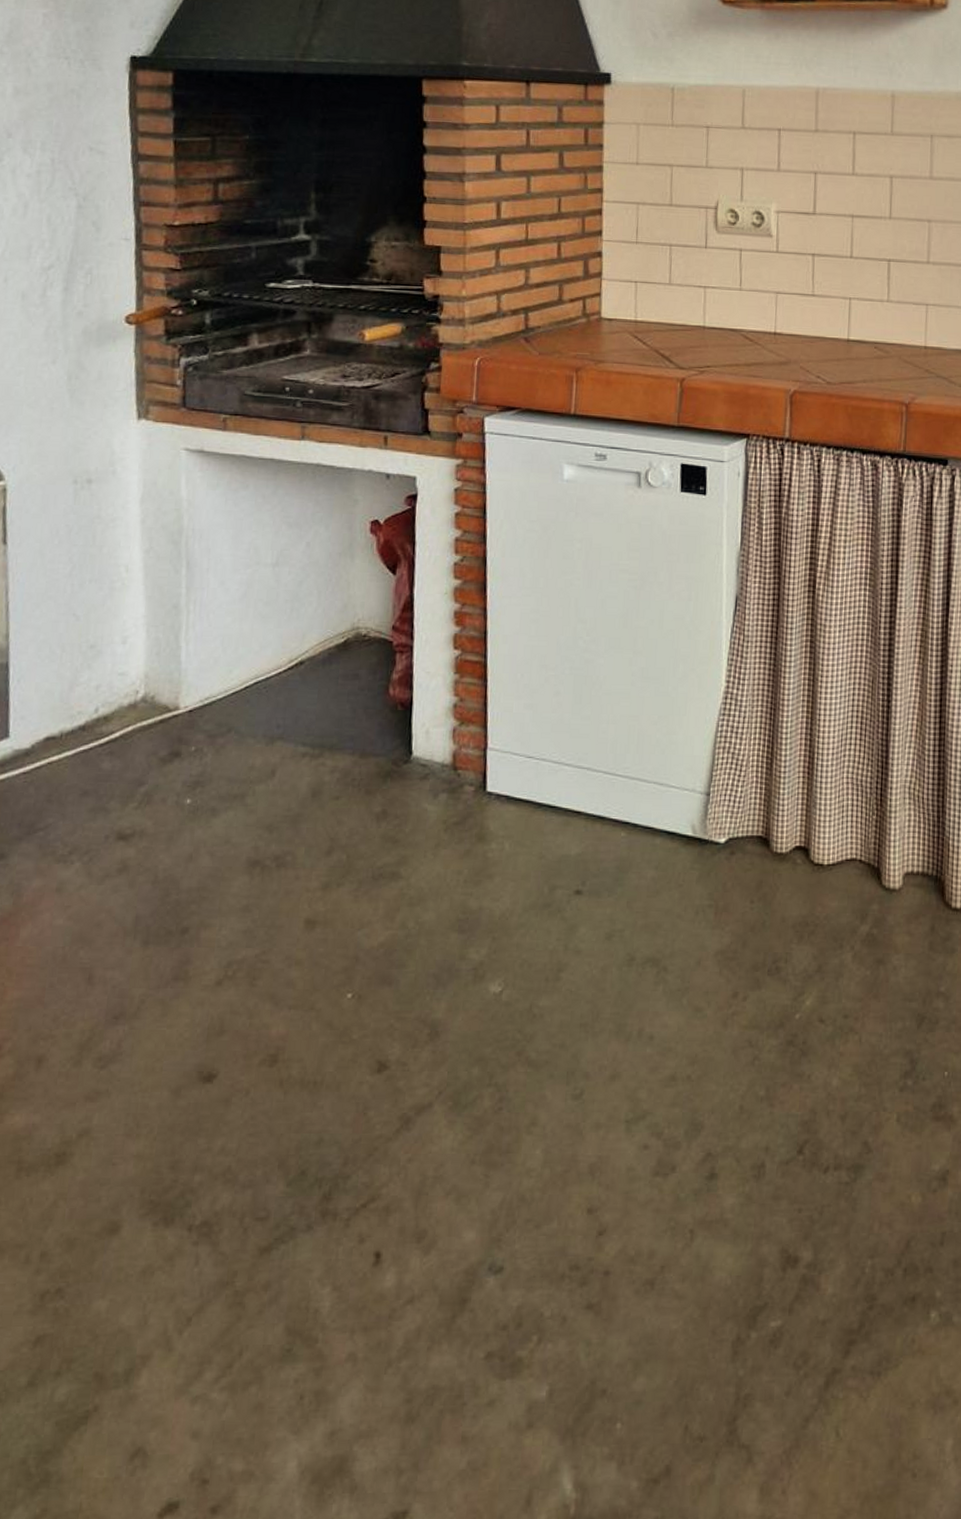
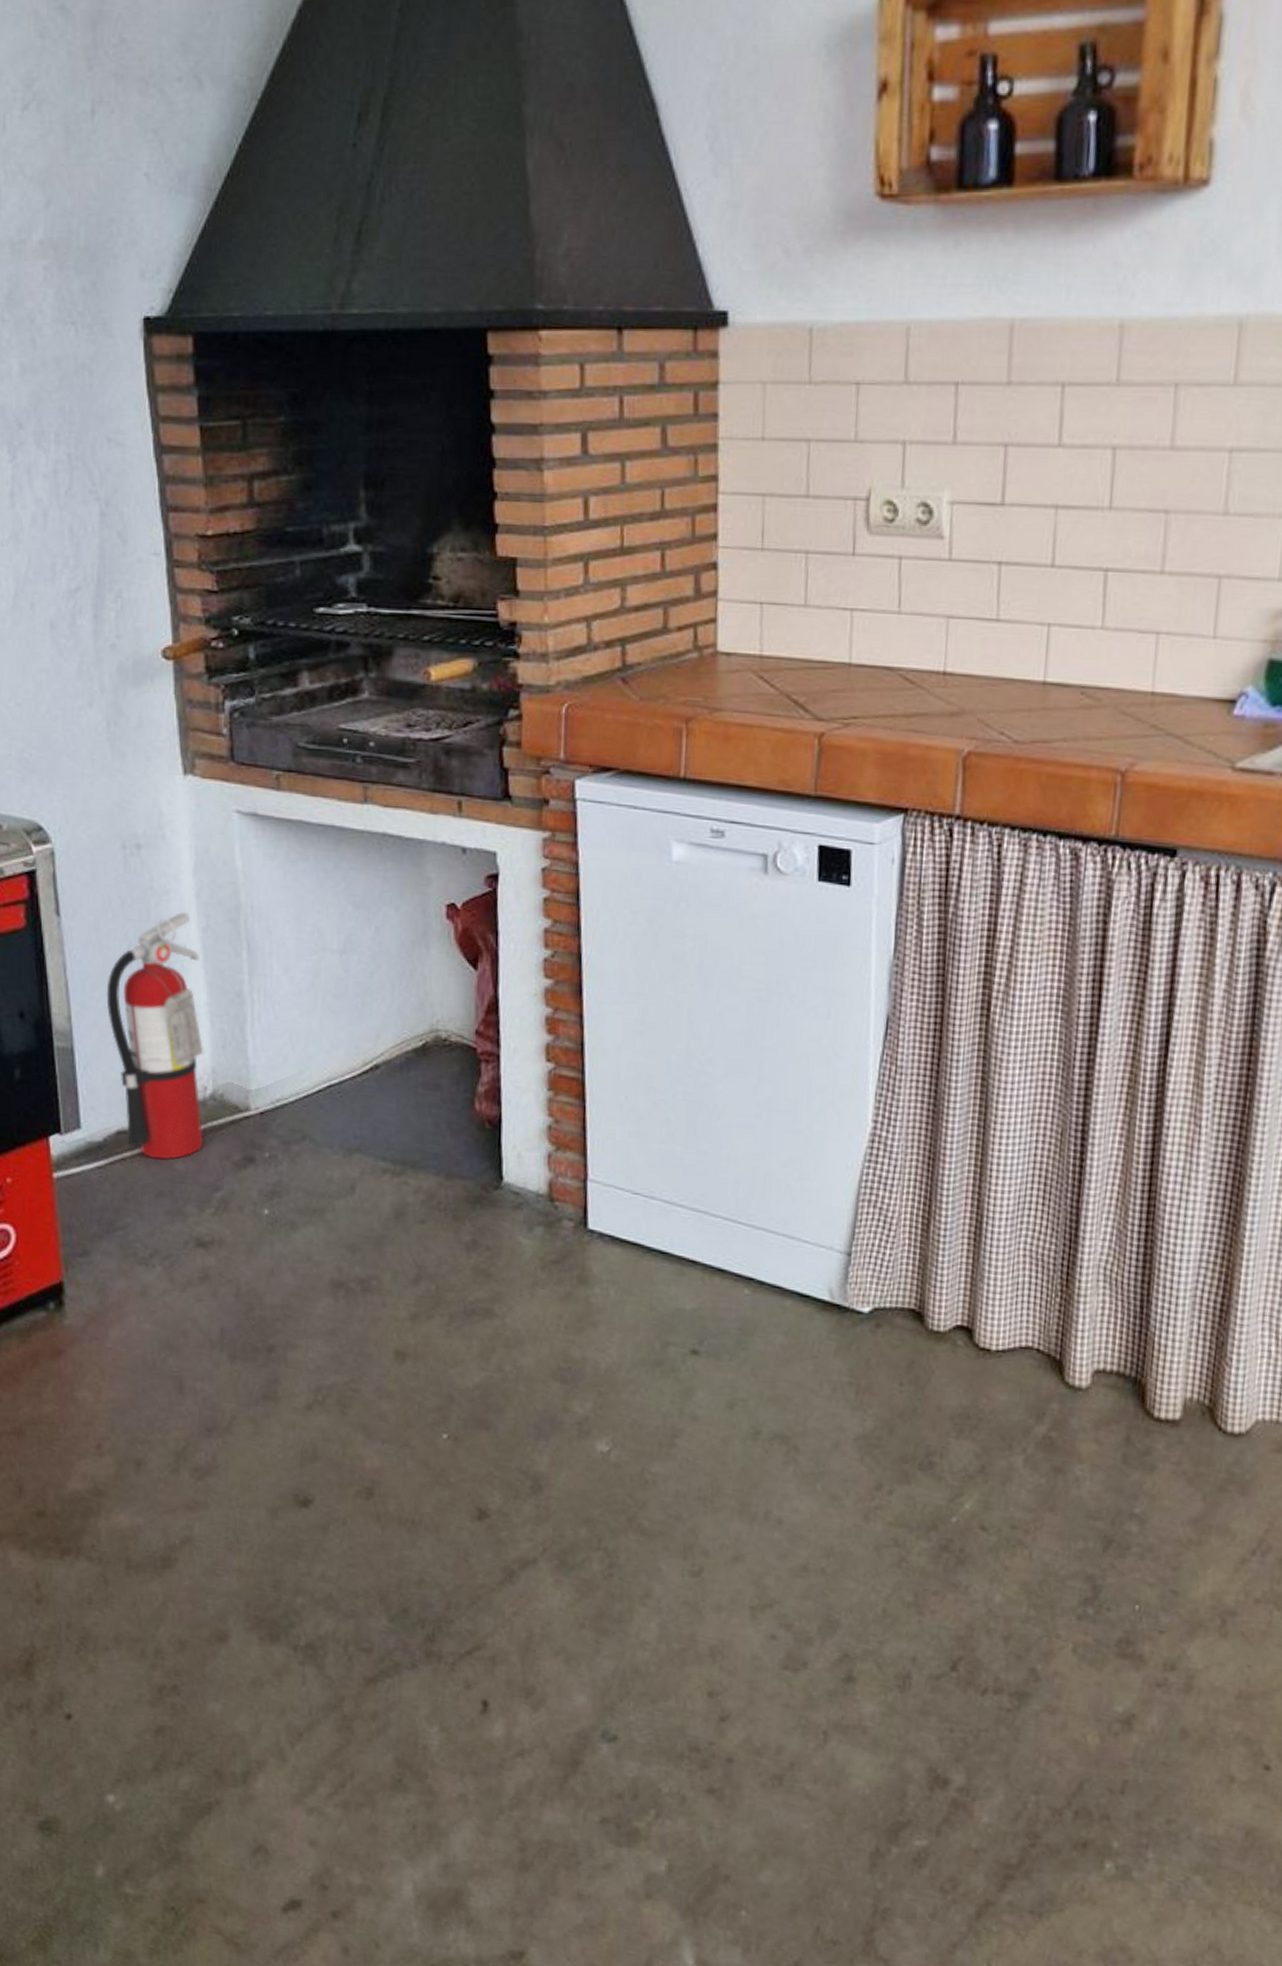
fire extinguisher: none [45,536,141,761] -> present [106,912,204,1160]

